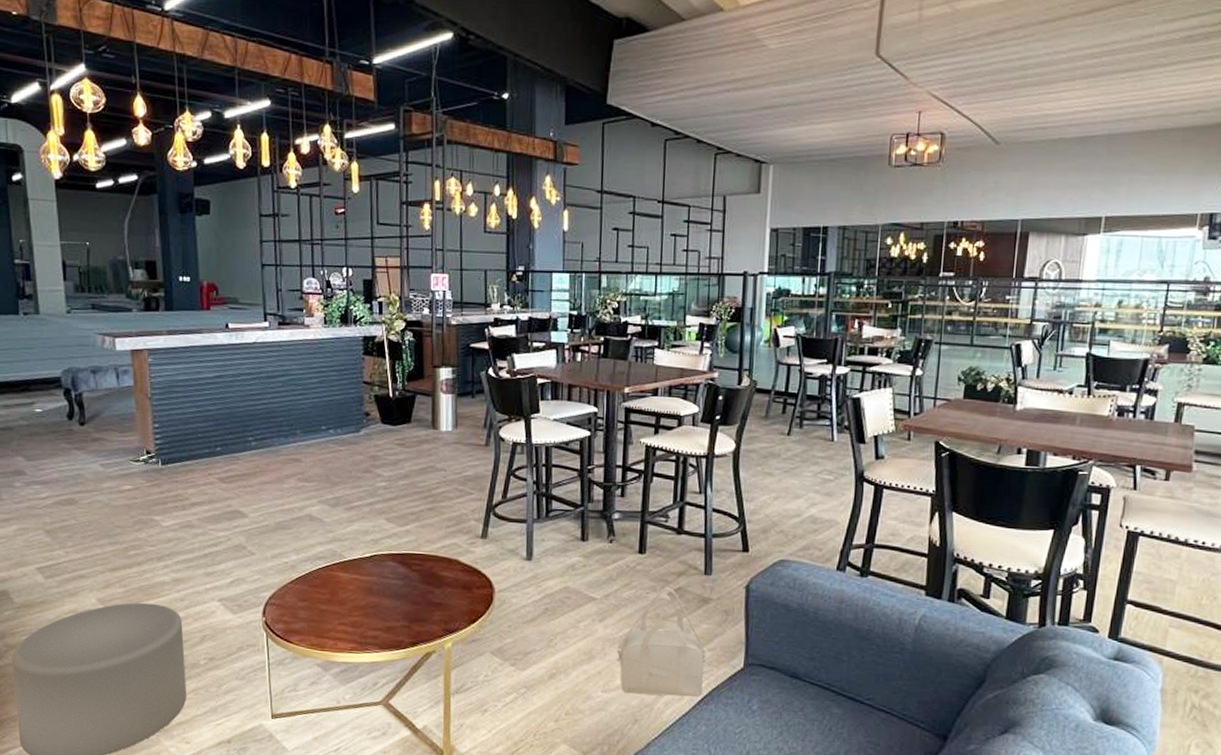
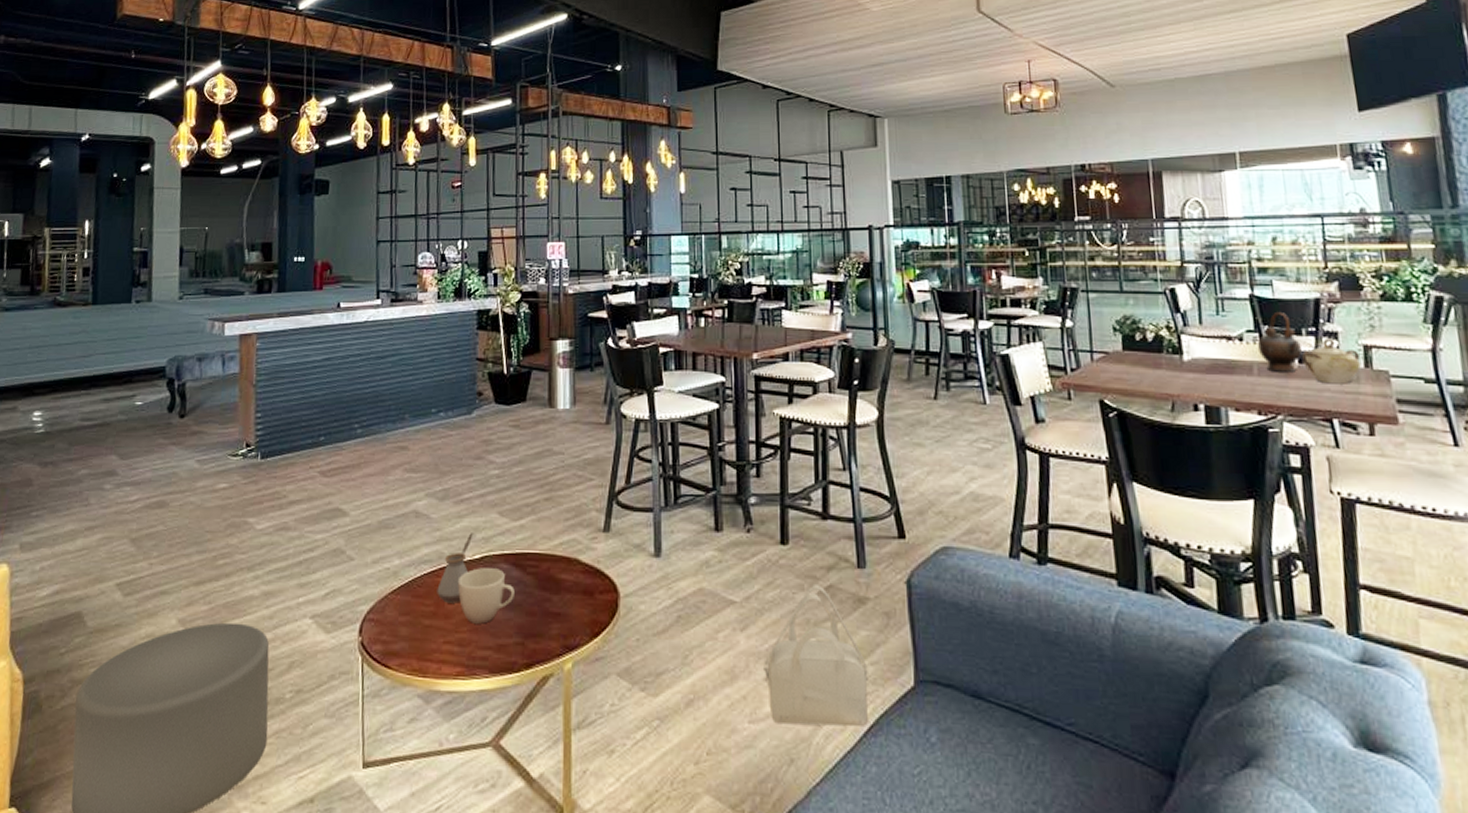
coffee pot: none [331,535,366,593] -> present [437,533,476,603]
cup: none [350,564,401,610] -> present [458,568,515,624]
teapot: none [1085,369,1123,424] -> present [1258,311,1302,372]
sugar bowl: none [1120,395,1172,436] -> present [1300,338,1361,384]

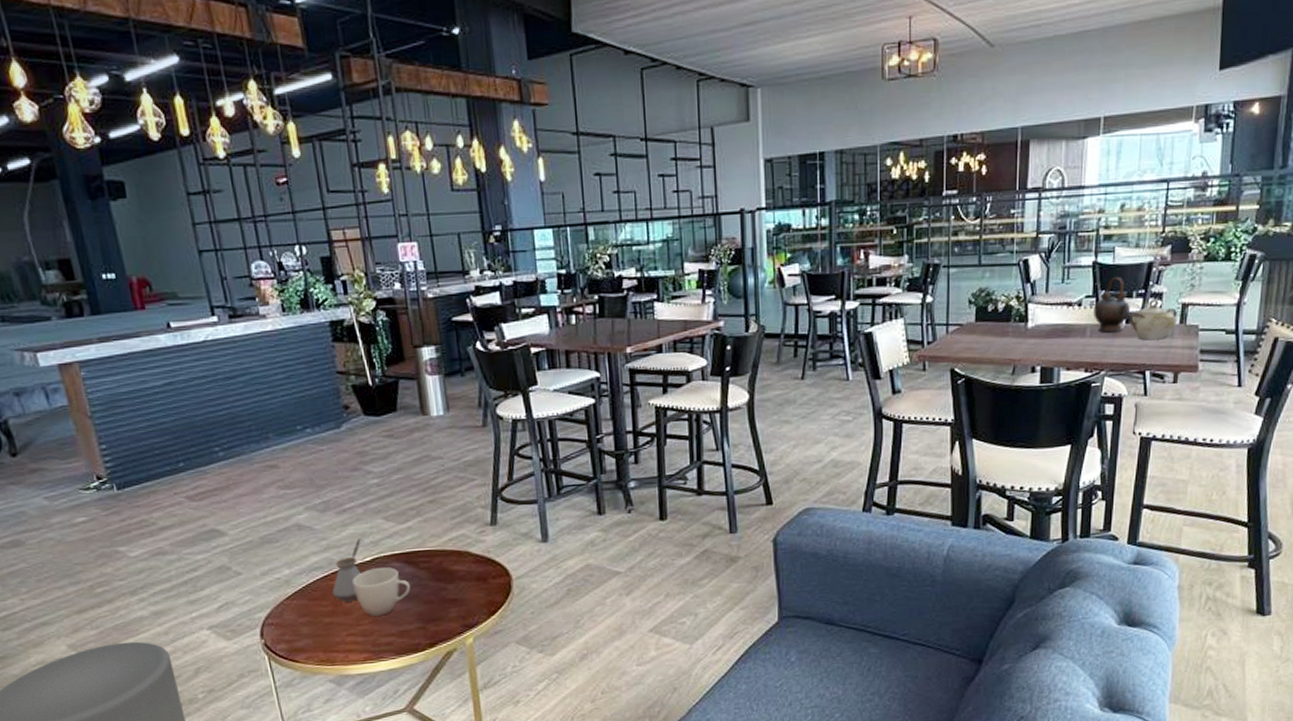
handbag: present [762,583,869,728] -> none [647,549,740,664]

